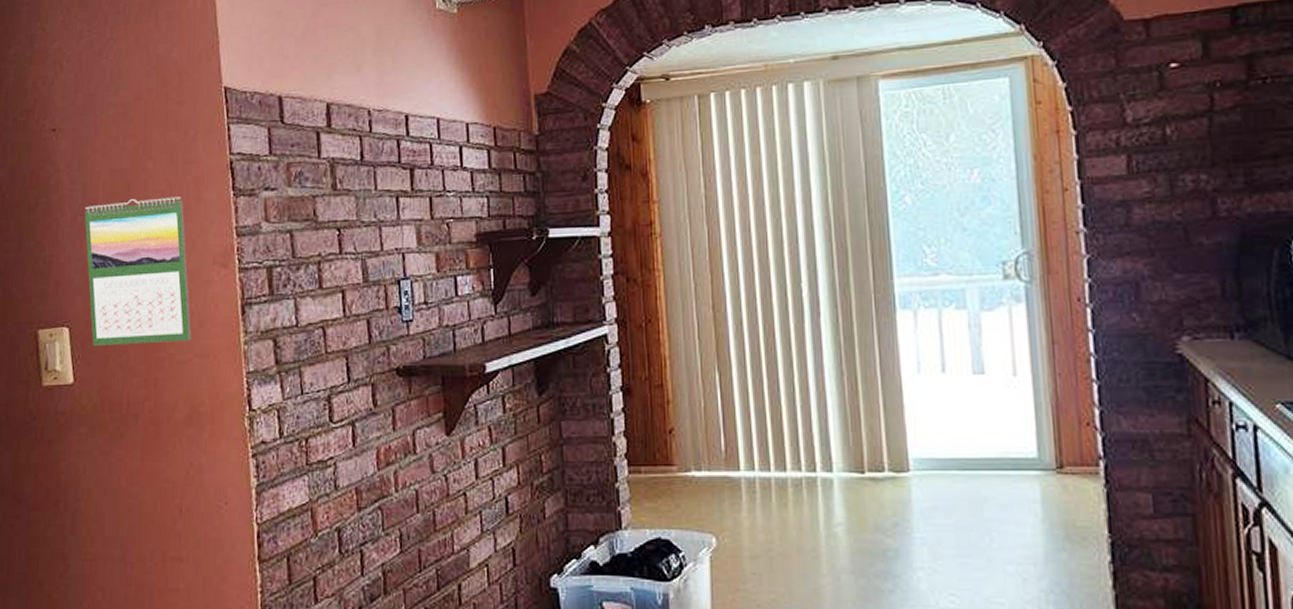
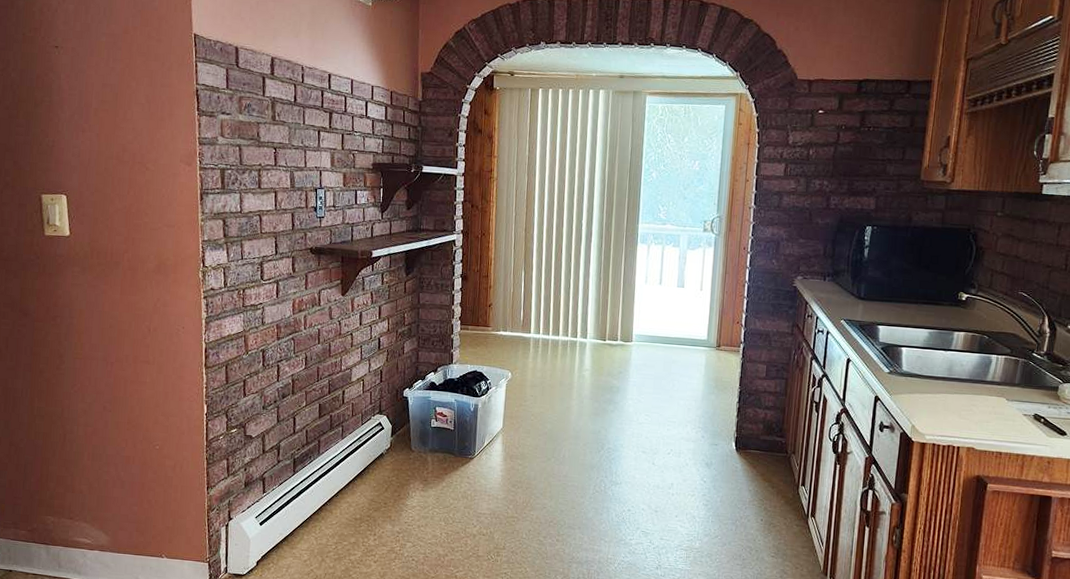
calendar: present [84,196,192,346] -> none [80,107,162,215]

